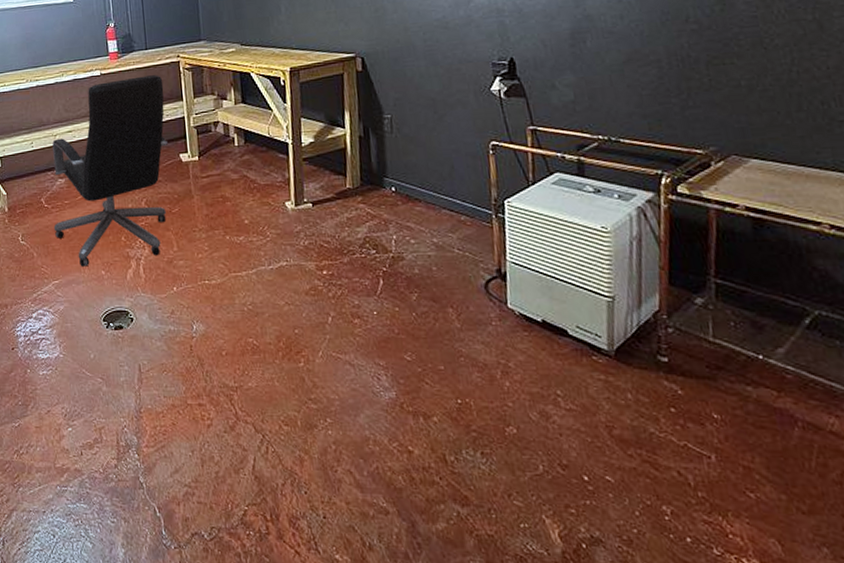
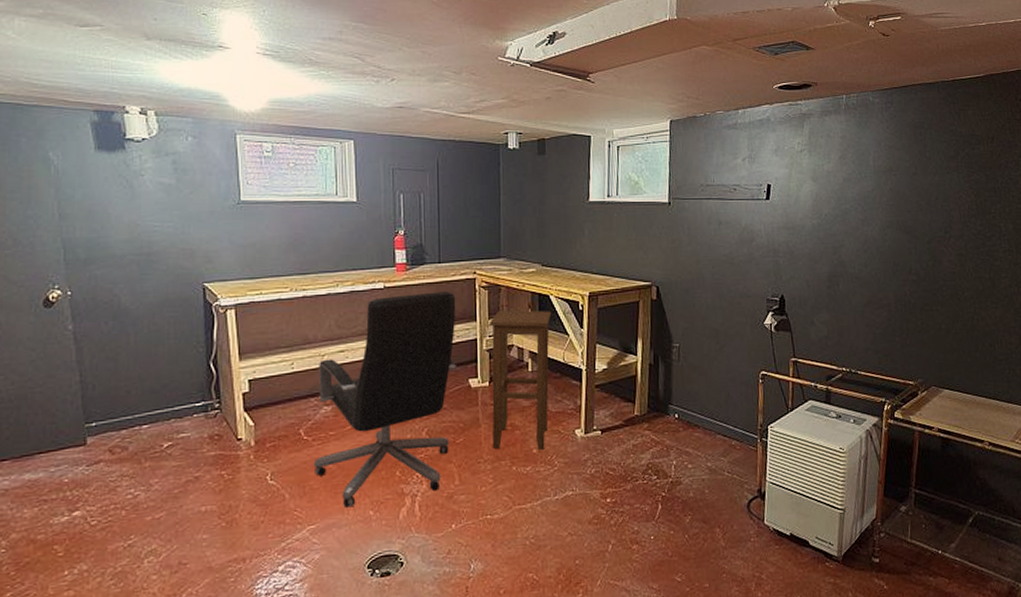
stool: none [195,87,258,221] -> present [490,309,552,450]

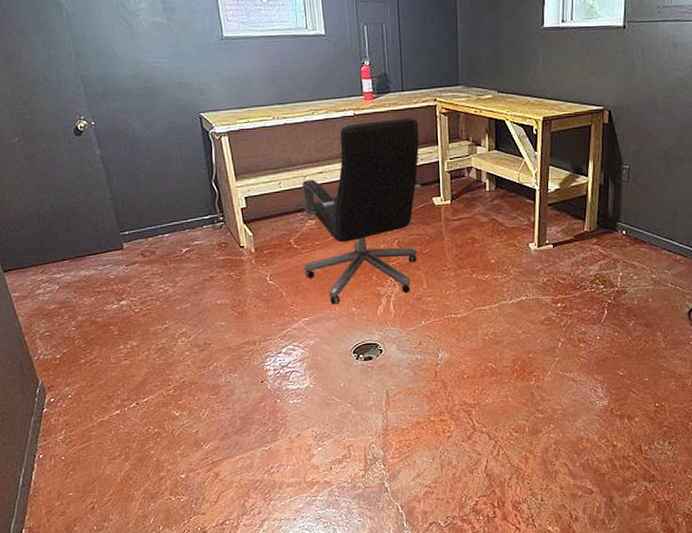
stool: present [490,309,552,450] -> none [450,134,508,260]

